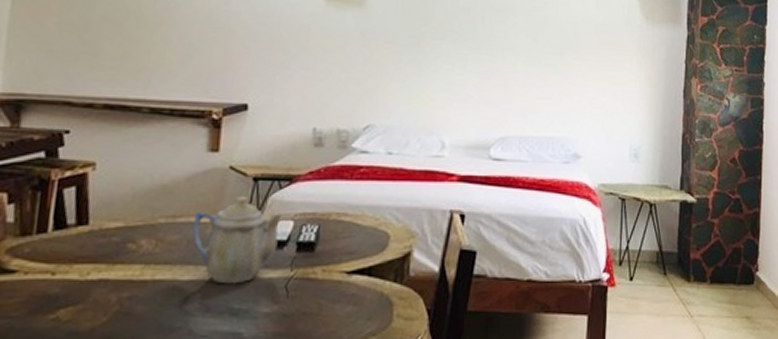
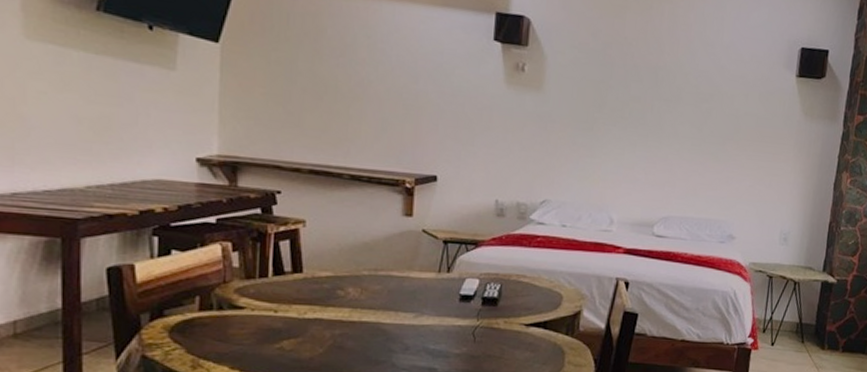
teapot: present [192,195,284,284] -> none [391,255,471,329]

